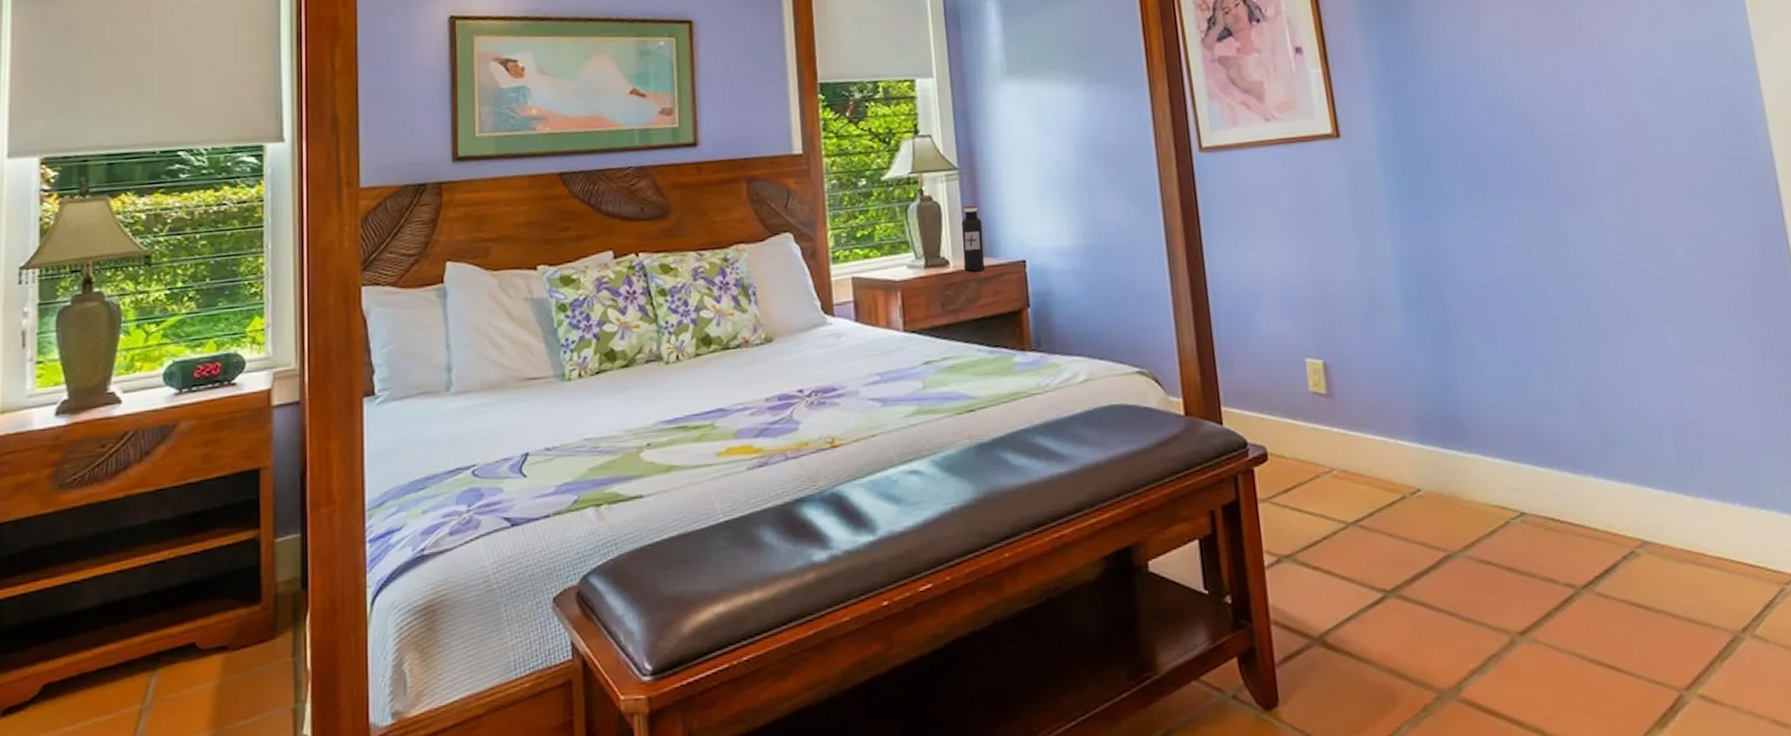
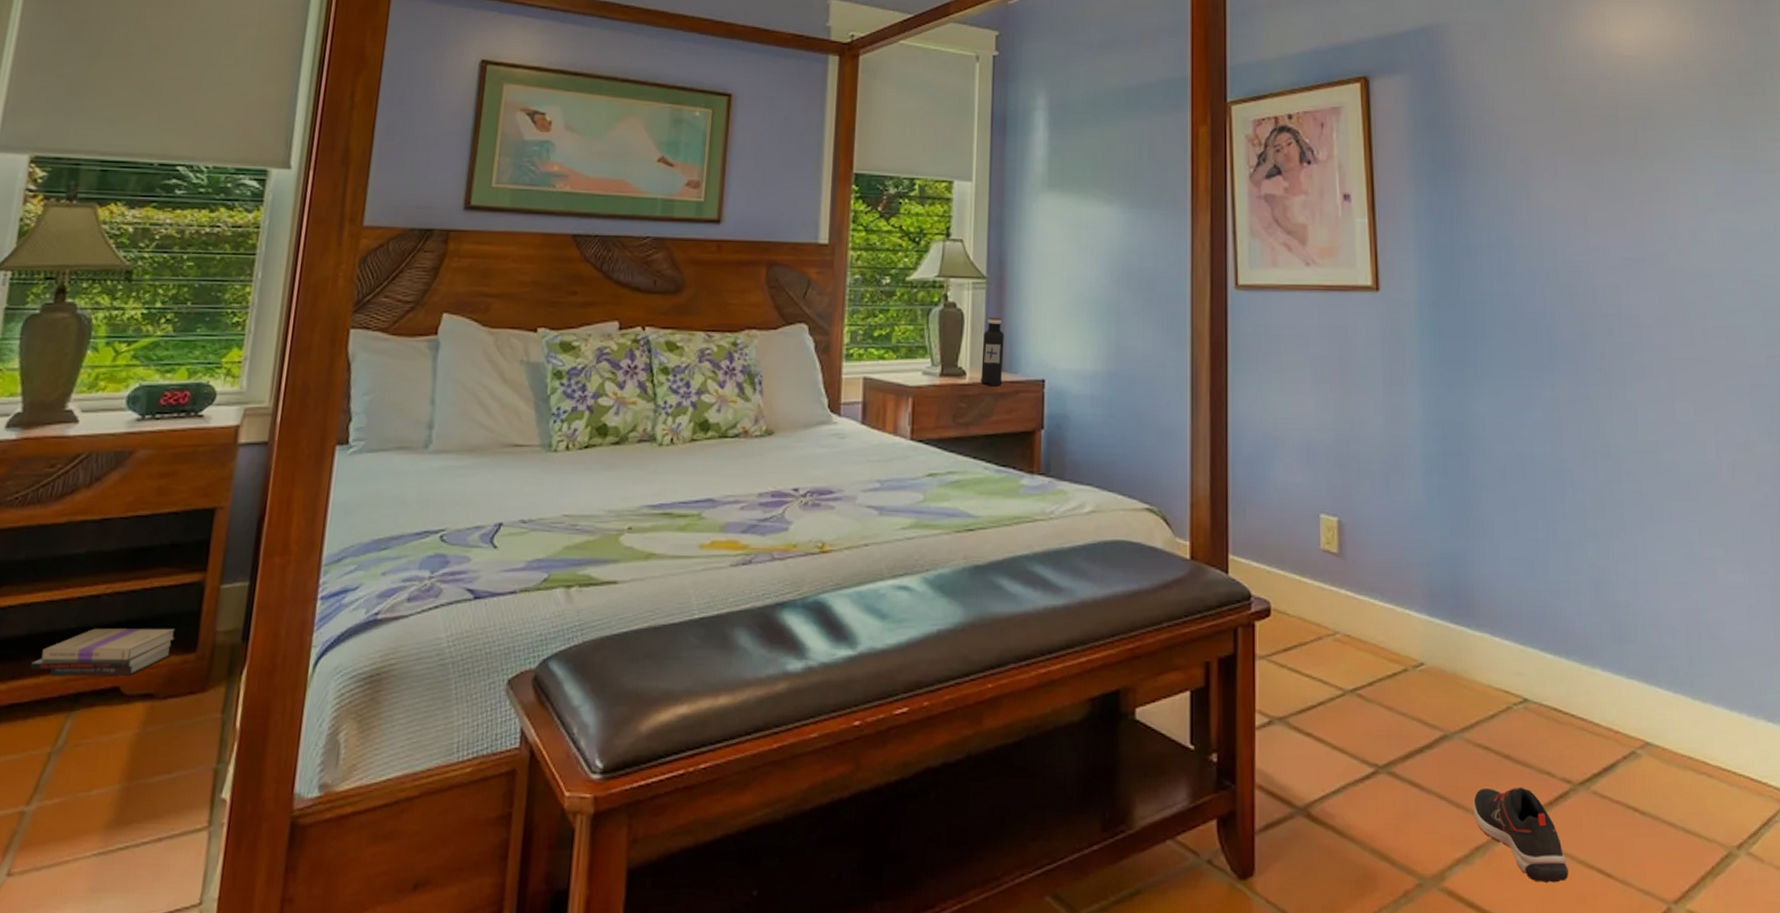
books: none [111,583,240,639] -> present [30,628,175,677]
athletic shoe: none [1481,596,1581,684] -> present [1472,787,1569,883]

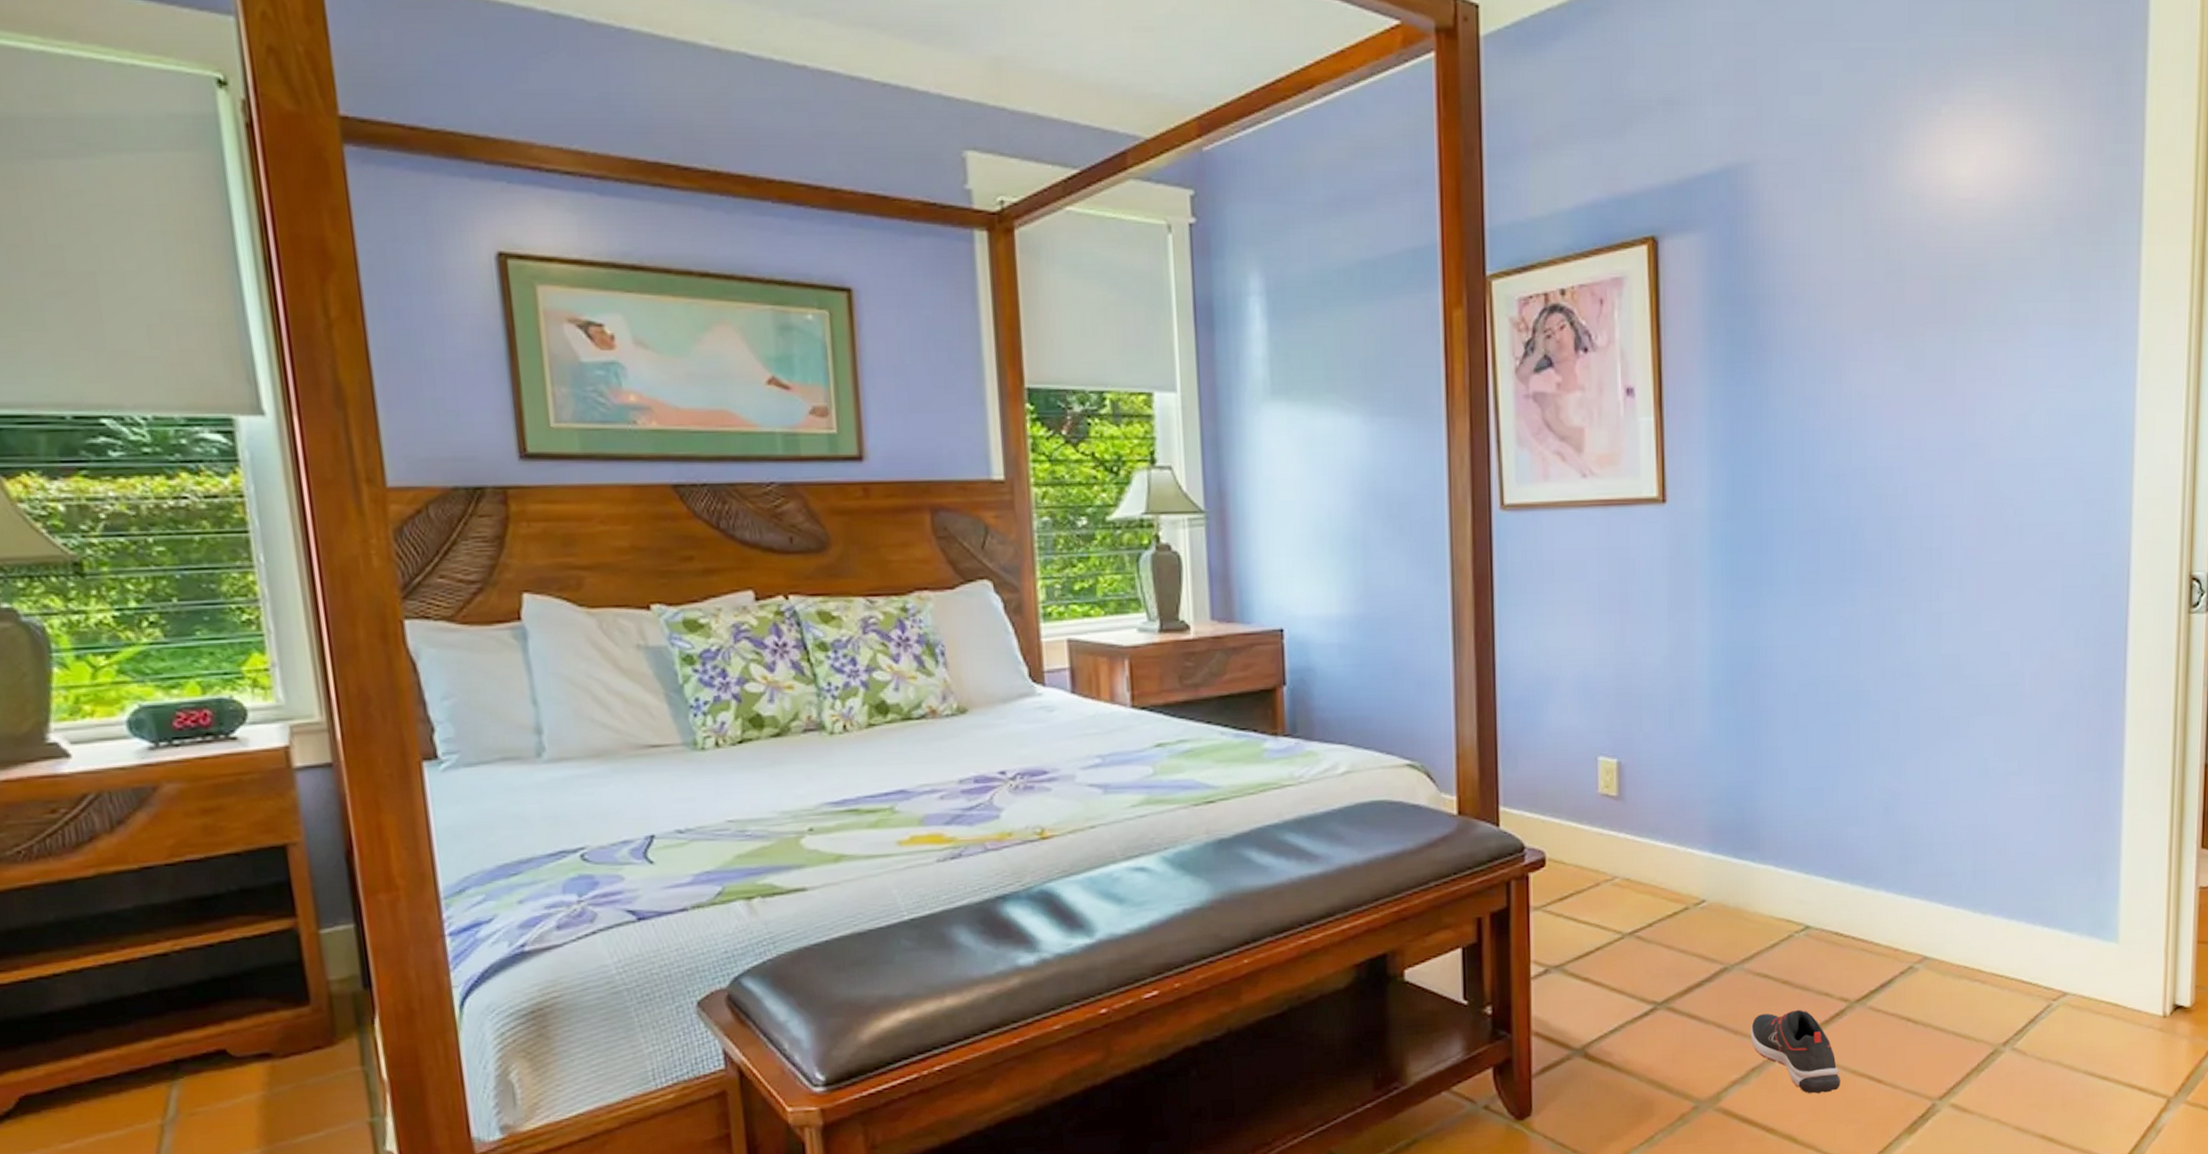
books: present [30,628,175,677] -> none [104,981,279,1045]
water bottle: present [981,317,1004,386] -> none [1206,558,1233,641]

